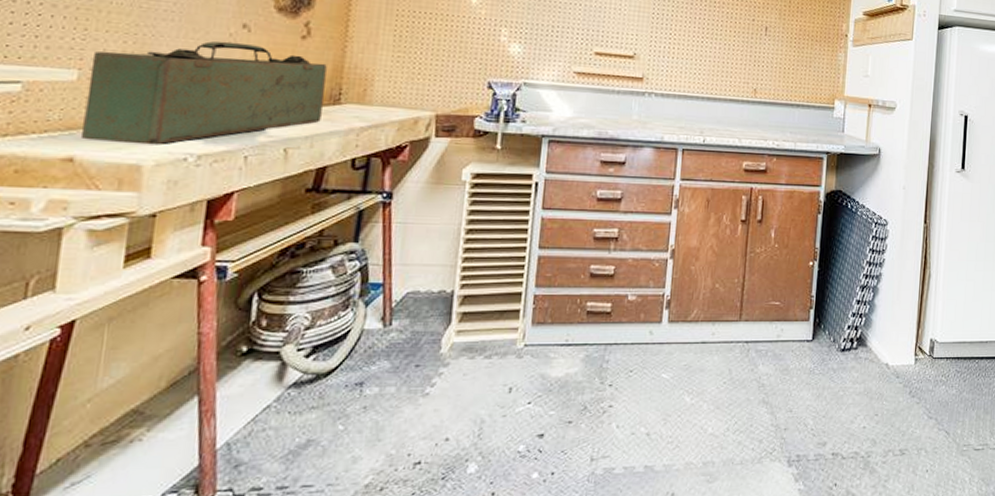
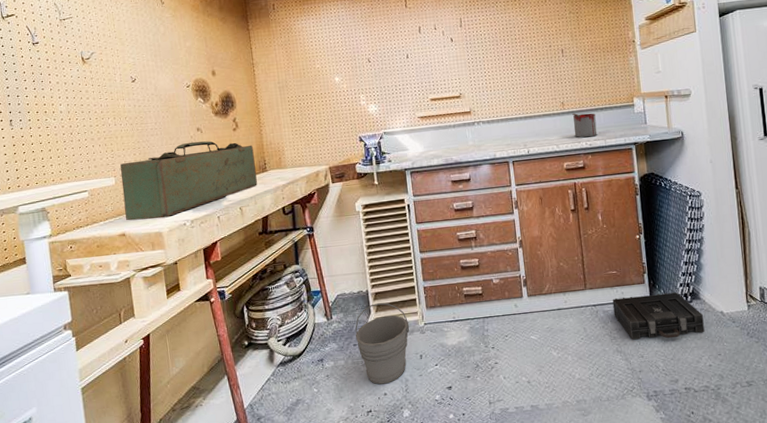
bucket: none [421,310,504,425] -> present [355,302,410,385]
paint can: none [761,105,790,137] -> present [572,113,597,138]
tool box: none [767,334,866,391] -> present [612,292,705,340]

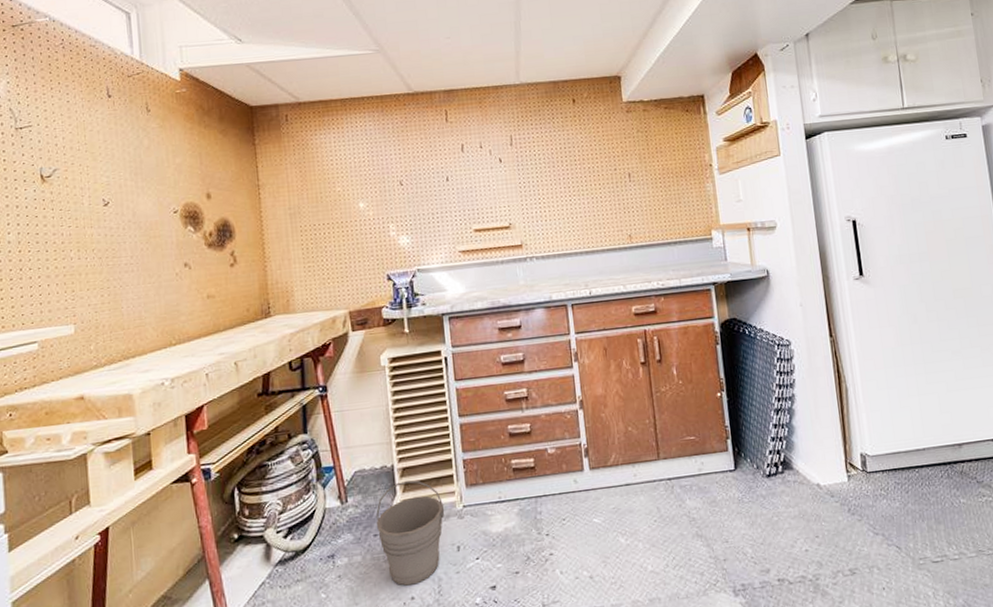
toolbox: present [120,141,258,221] -> none [82,279,258,380]
paint can: present [572,113,597,138] -> none [641,247,671,277]
tool box: present [612,292,705,340] -> none [690,460,799,521]

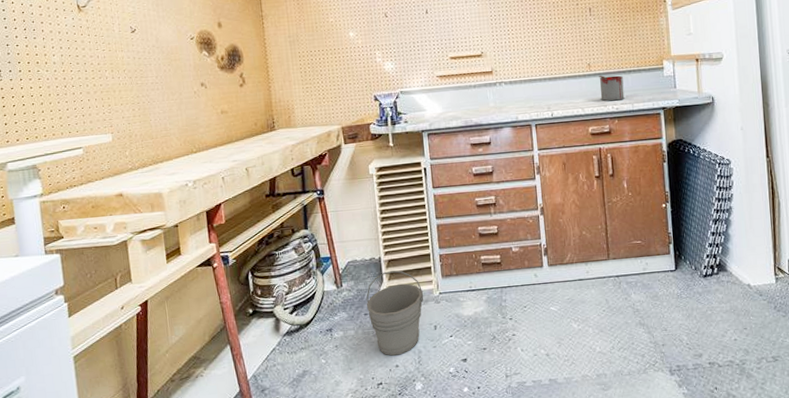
paint can: none [641,247,671,277] -> present [599,75,625,101]

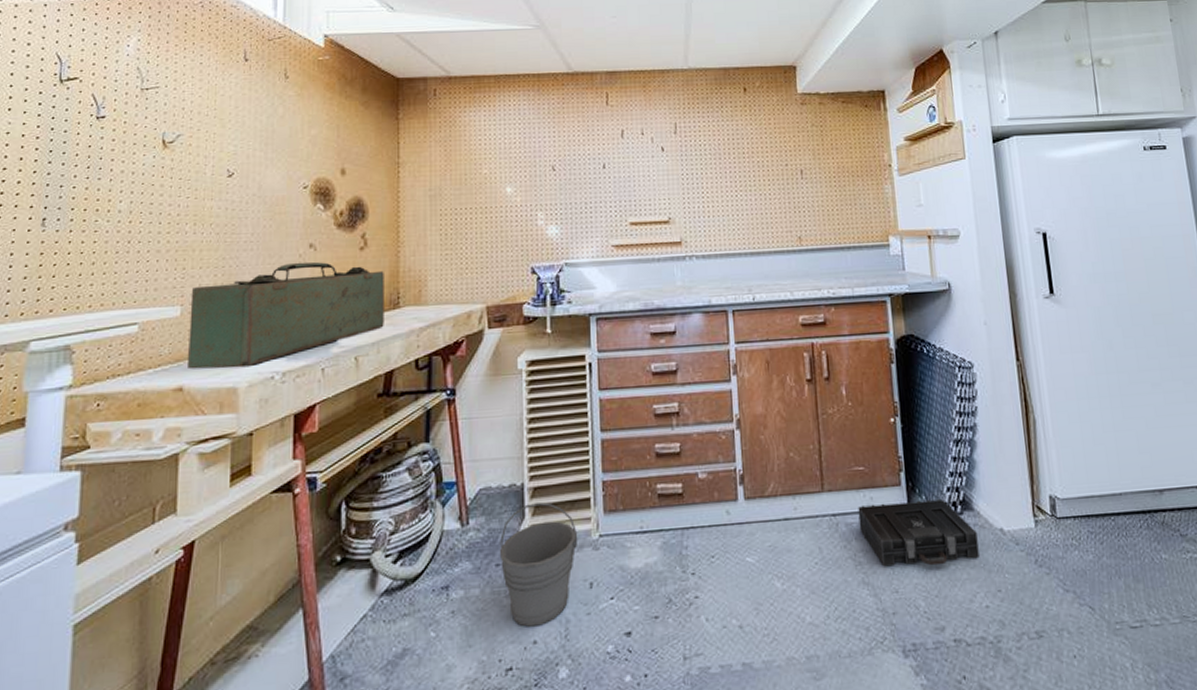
toolbox: none [117,97,265,180] -> present [186,261,384,370]
paint can: present [599,75,625,101] -> none [811,252,843,284]
tool box: none [636,263,731,313] -> present [858,498,979,567]

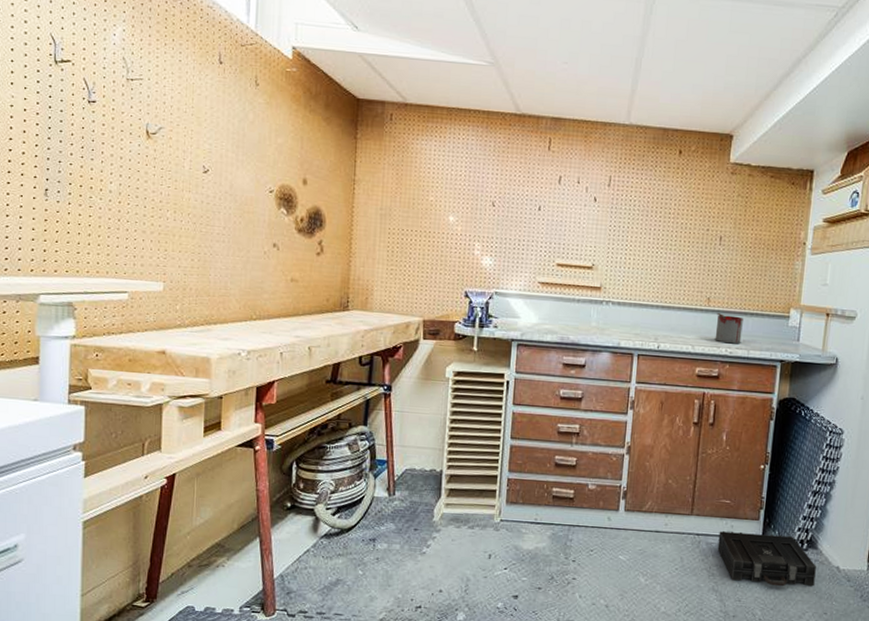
toolbox: present [186,261,384,370] -> none [168,258,337,342]
bucket: present [500,502,578,627] -> none [418,487,483,580]
paint can: none [811,252,843,284] -> present [714,313,743,344]

